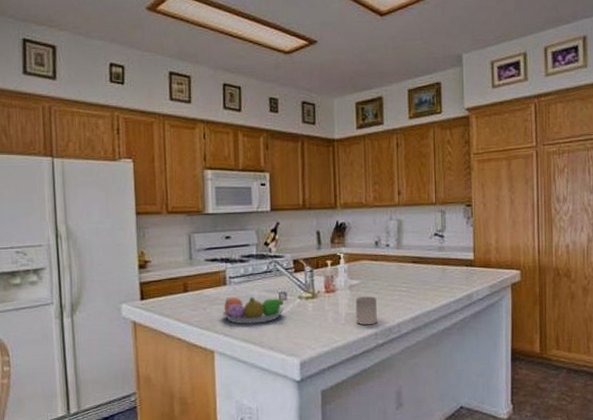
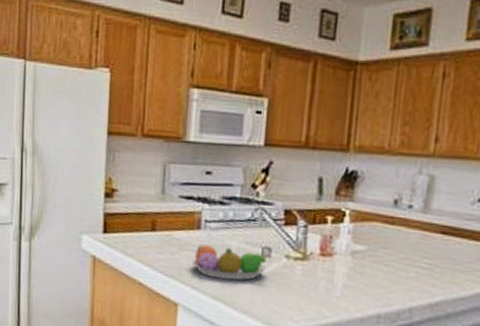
cup: present [355,296,377,325] -> none [354,266,386,304]

